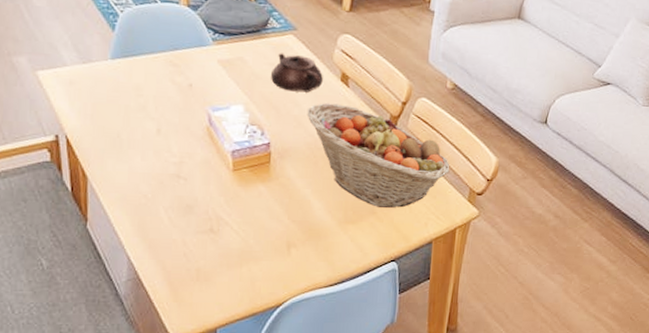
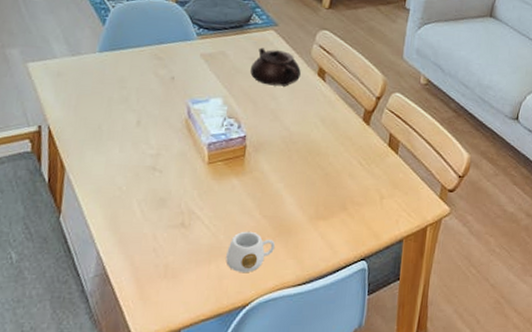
mug: none [257,235,305,276] -> present [226,231,275,273]
fruit basket: present [307,103,450,208] -> none [283,97,422,204]

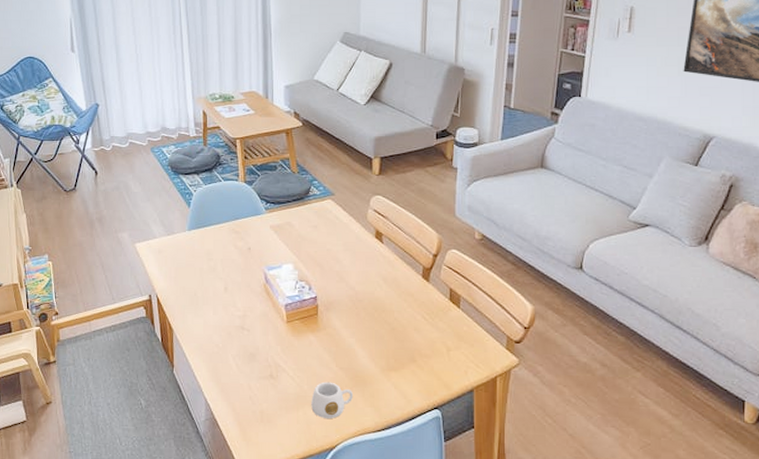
teapot: present [250,47,301,87] -> none [315,216,359,250]

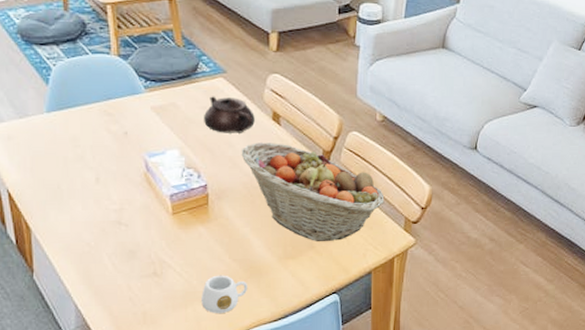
teapot: none [315,216,359,250] -> present [204,96,255,133]
fruit basket: none [347,259,485,356] -> present [241,143,385,241]

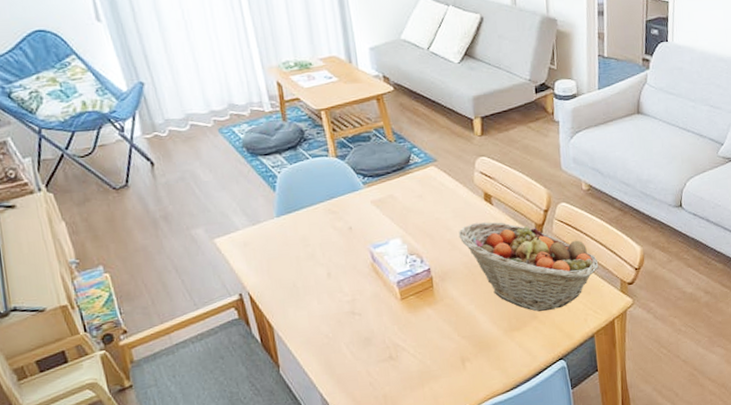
mug: present [201,275,247,314] -> none [436,352,478,390]
teapot: present [204,96,255,133] -> none [420,183,468,219]

